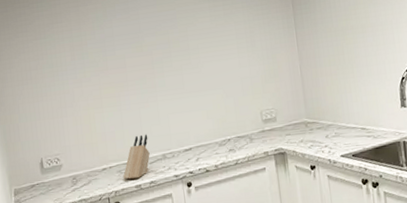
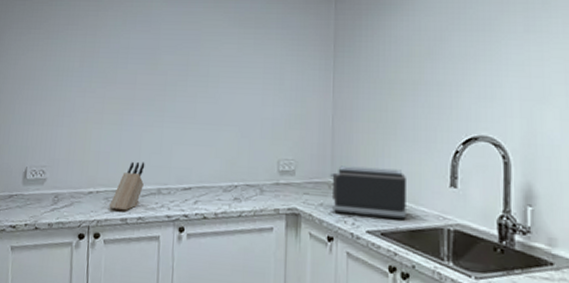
toaster: none [304,100,371,146] -> present [329,166,408,219]

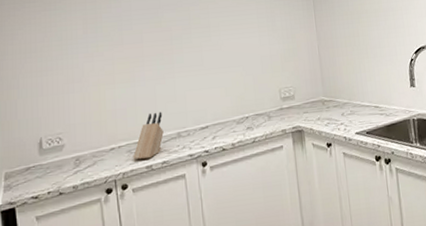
toaster: present [329,166,408,219] -> none [321,80,384,124]

